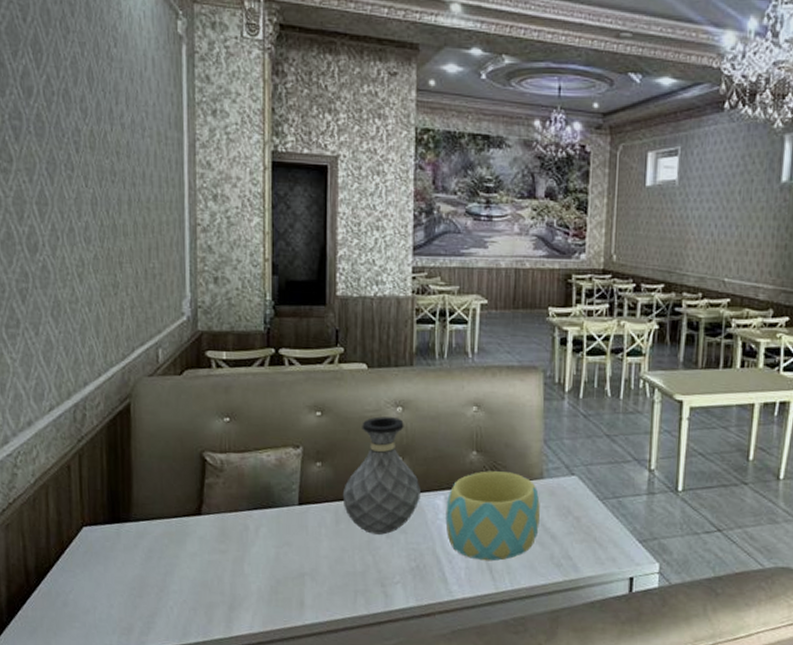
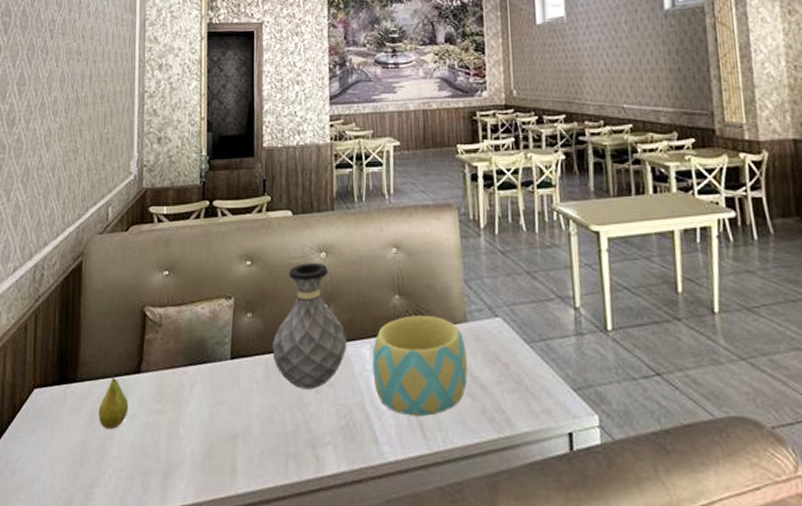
fruit: none [156,516,189,566] -> present [98,374,128,430]

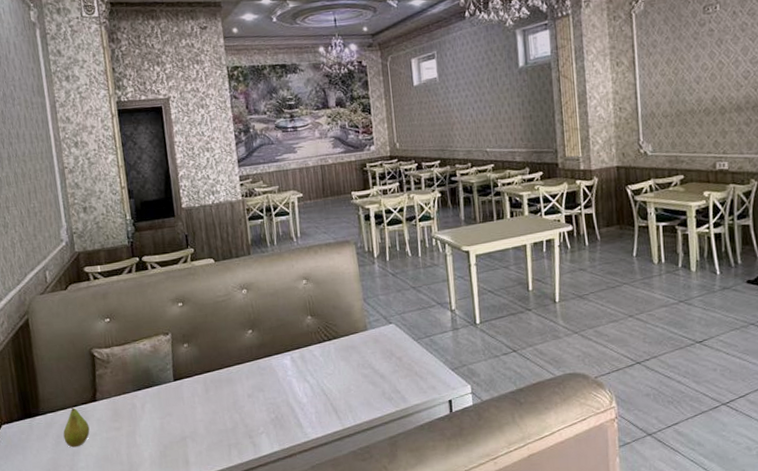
vase: present [272,263,347,389] -> none [208,298,271,396]
bowl: present [372,315,468,417] -> none [292,329,370,405]

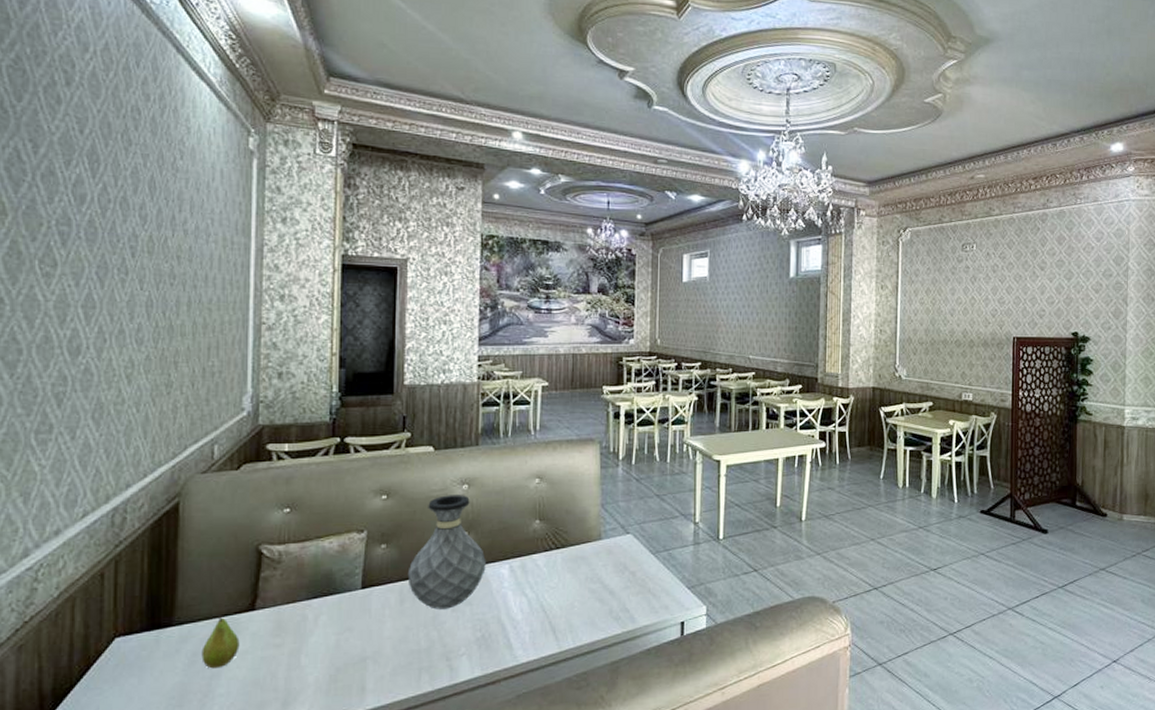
vase: none [208,298,271,396] -> present [407,495,486,610]

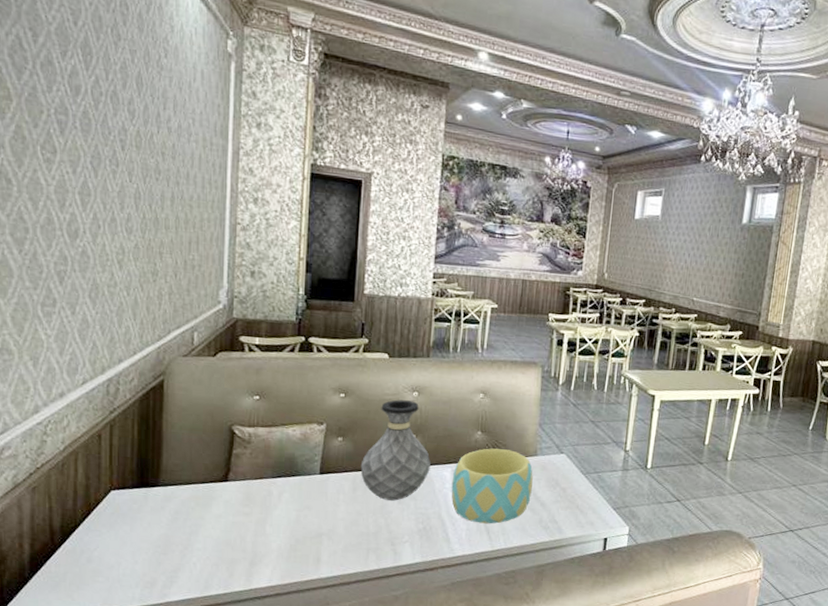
fruit: present [201,615,240,669] -> none [182,481,215,527]
bowl: none [510,536,599,623] -> present [451,448,533,524]

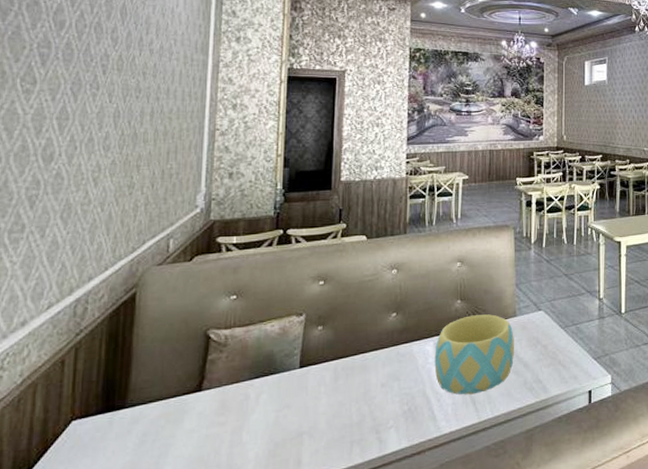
vase: present [360,399,431,501] -> none [341,279,412,386]

